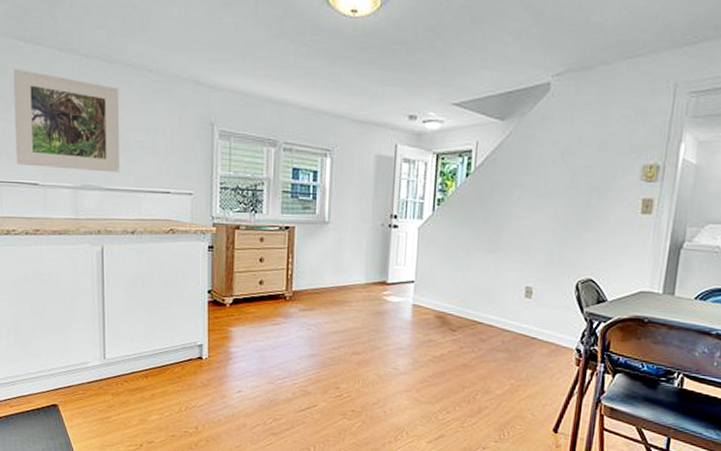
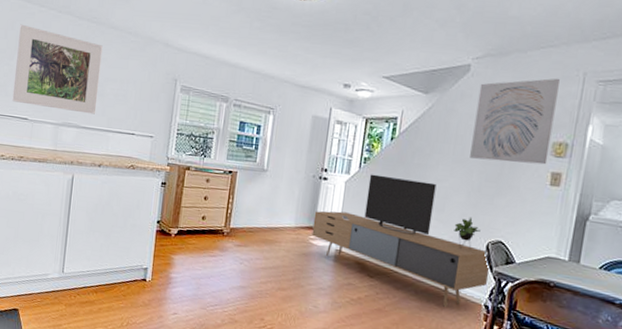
media console: none [385,217,581,355] -> present [312,174,491,307]
wall art: none [554,92,649,191] -> present [470,78,560,165]

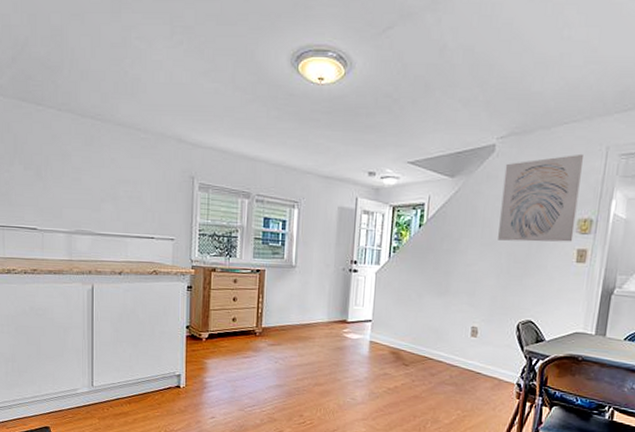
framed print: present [12,24,103,115] -> none [16,125,111,220]
media console: present [312,174,491,307] -> none [345,263,522,389]

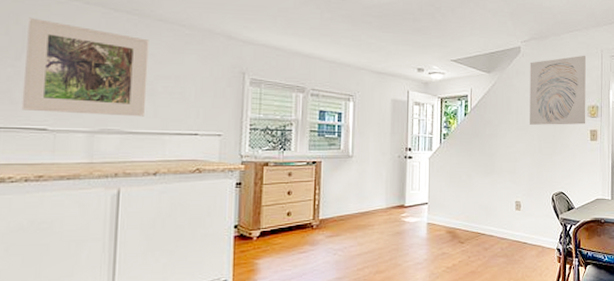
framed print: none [16,125,111,220] -> present [21,17,149,117]

